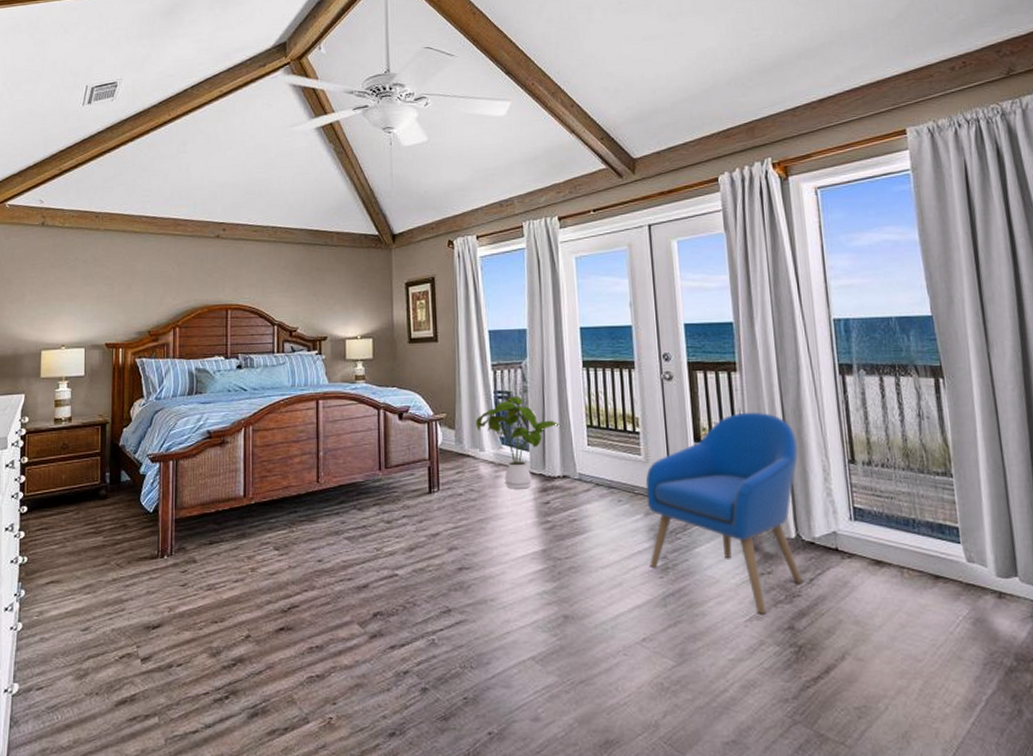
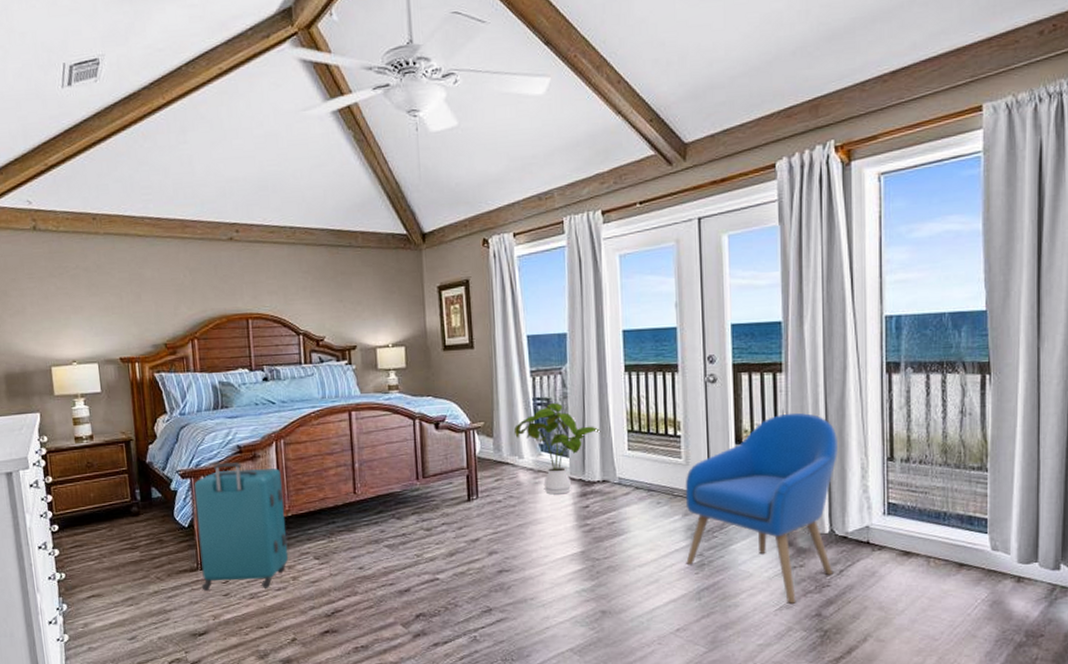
suitcase: none [161,447,249,580] -> present [194,462,289,591]

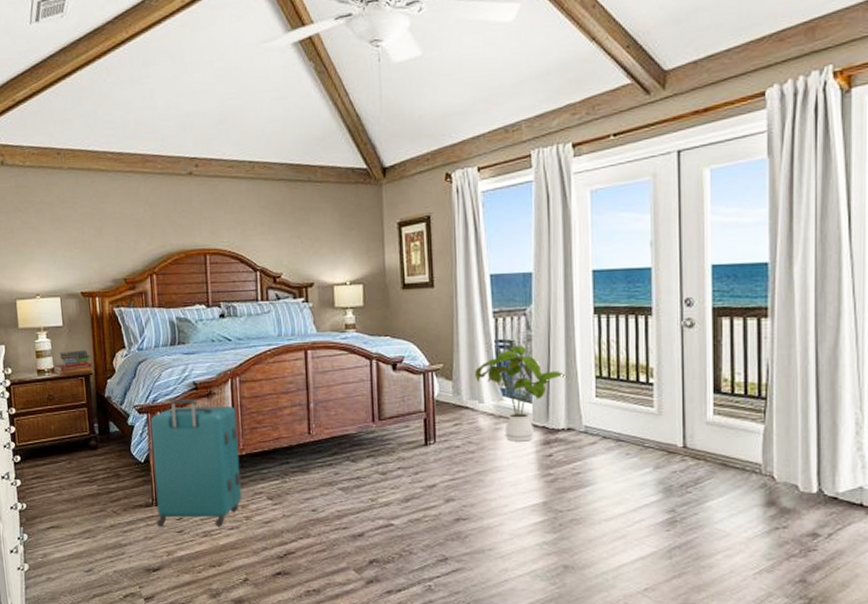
books: none [92,416,133,442] -> present [53,350,92,376]
armchair: present [685,412,837,604] -> none [656,361,829,567]

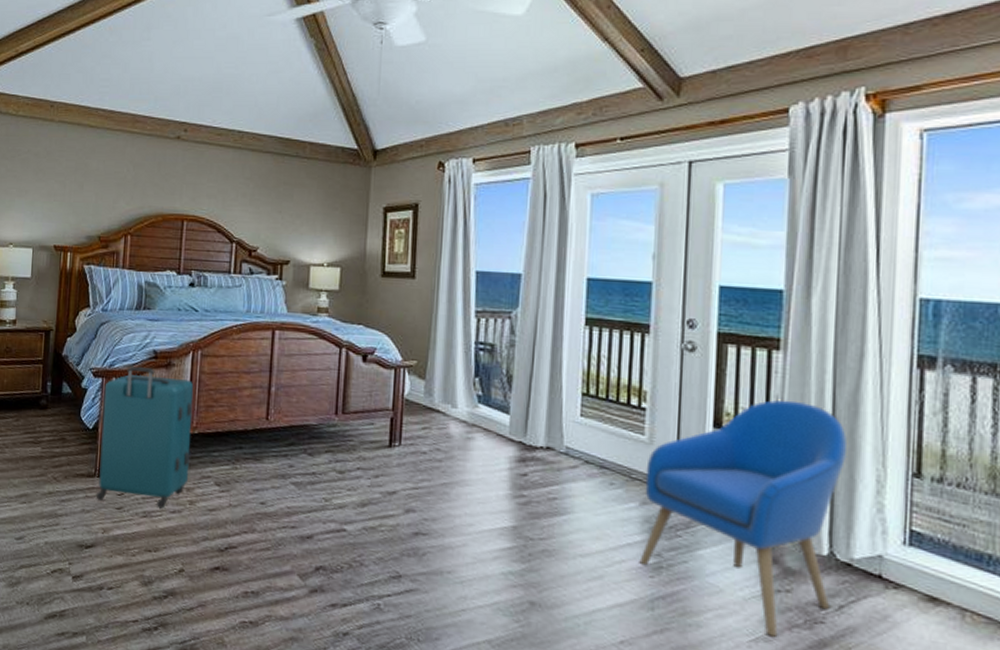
books: present [53,350,92,376] -> none [15,304,54,329]
house plant: present [474,345,567,442] -> none [449,349,550,456]
armchair: none [656,361,829,567] -> present [639,400,847,637]

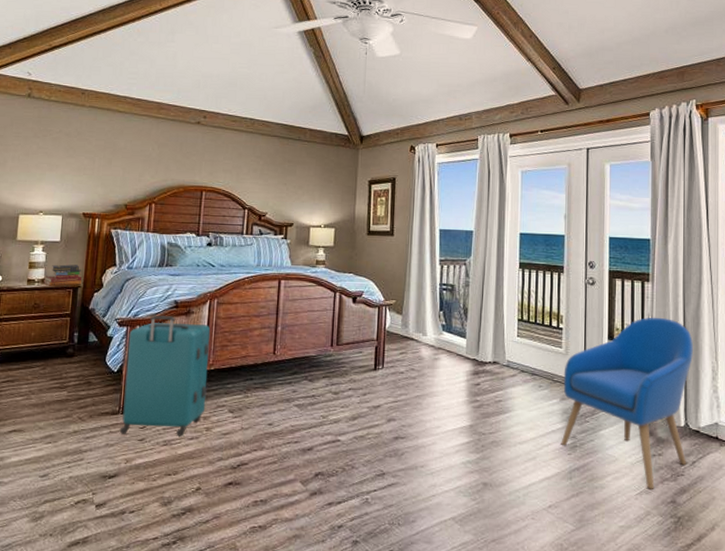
books: none [15,304,54,329] -> present [43,264,82,287]

